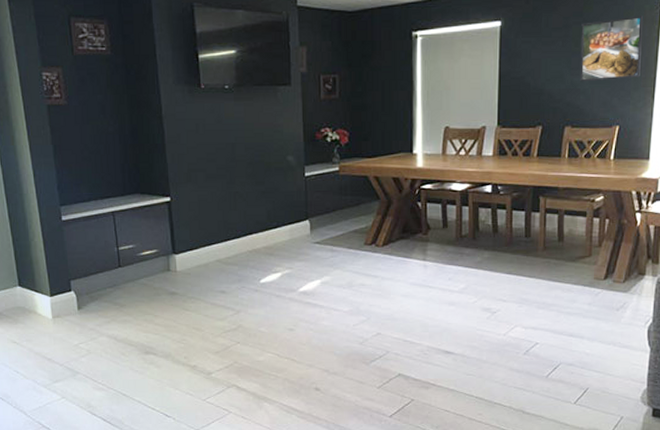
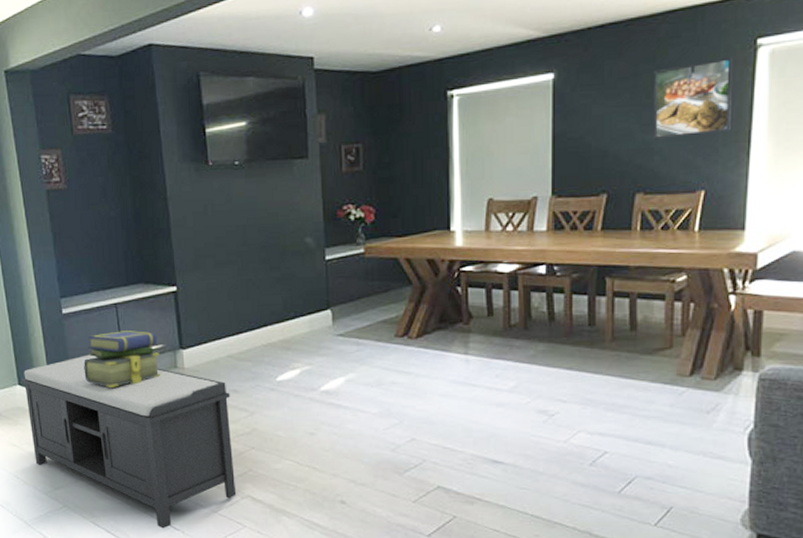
bench: none [22,258,223,416] -> present [22,354,237,529]
stack of books: none [82,237,155,289] -> present [84,330,161,388]

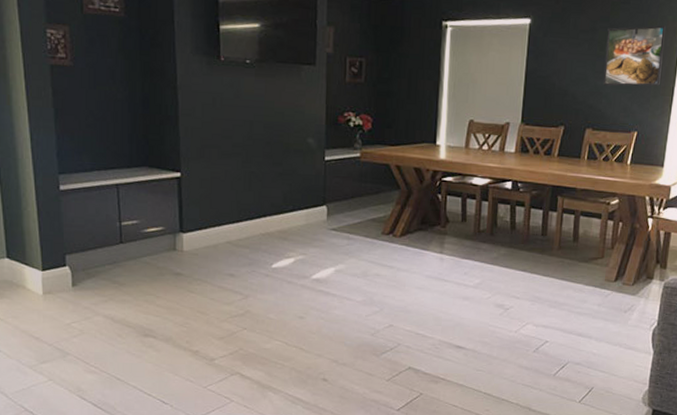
bench: present [22,354,237,529] -> none [11,232,227,403]
stack of books: present [84,330,161,388] -> none [79,211,160,266]

